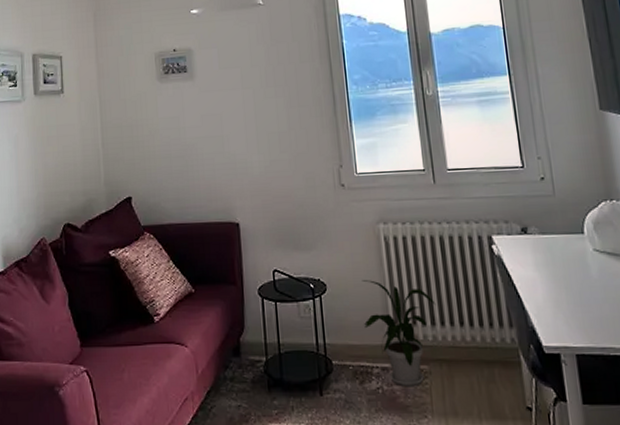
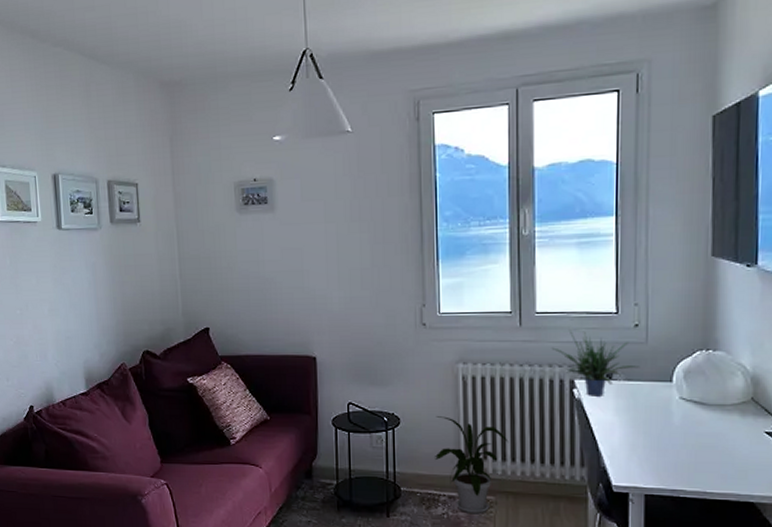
potted plant: none [467,185,552,252] -> present [552,329,641,396]

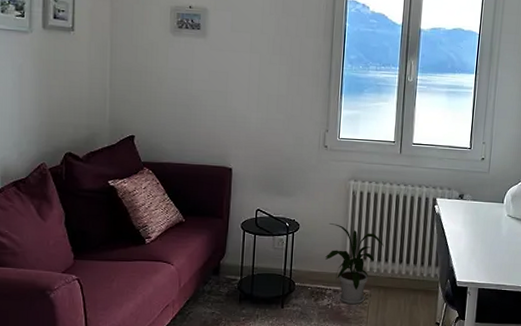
potted plant: present [552,329,641,396] -> none [422,159,483,212]

